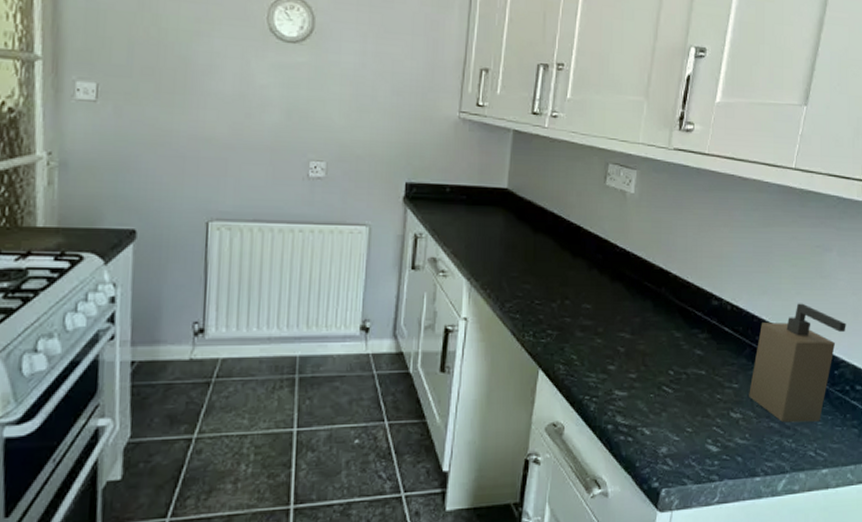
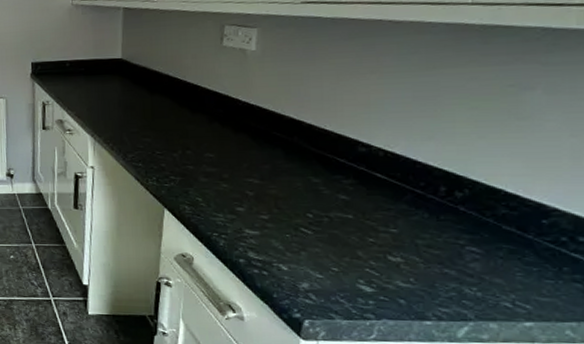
soap dispenser: present [749,303,846,423] -> none [412,147,561,272]

